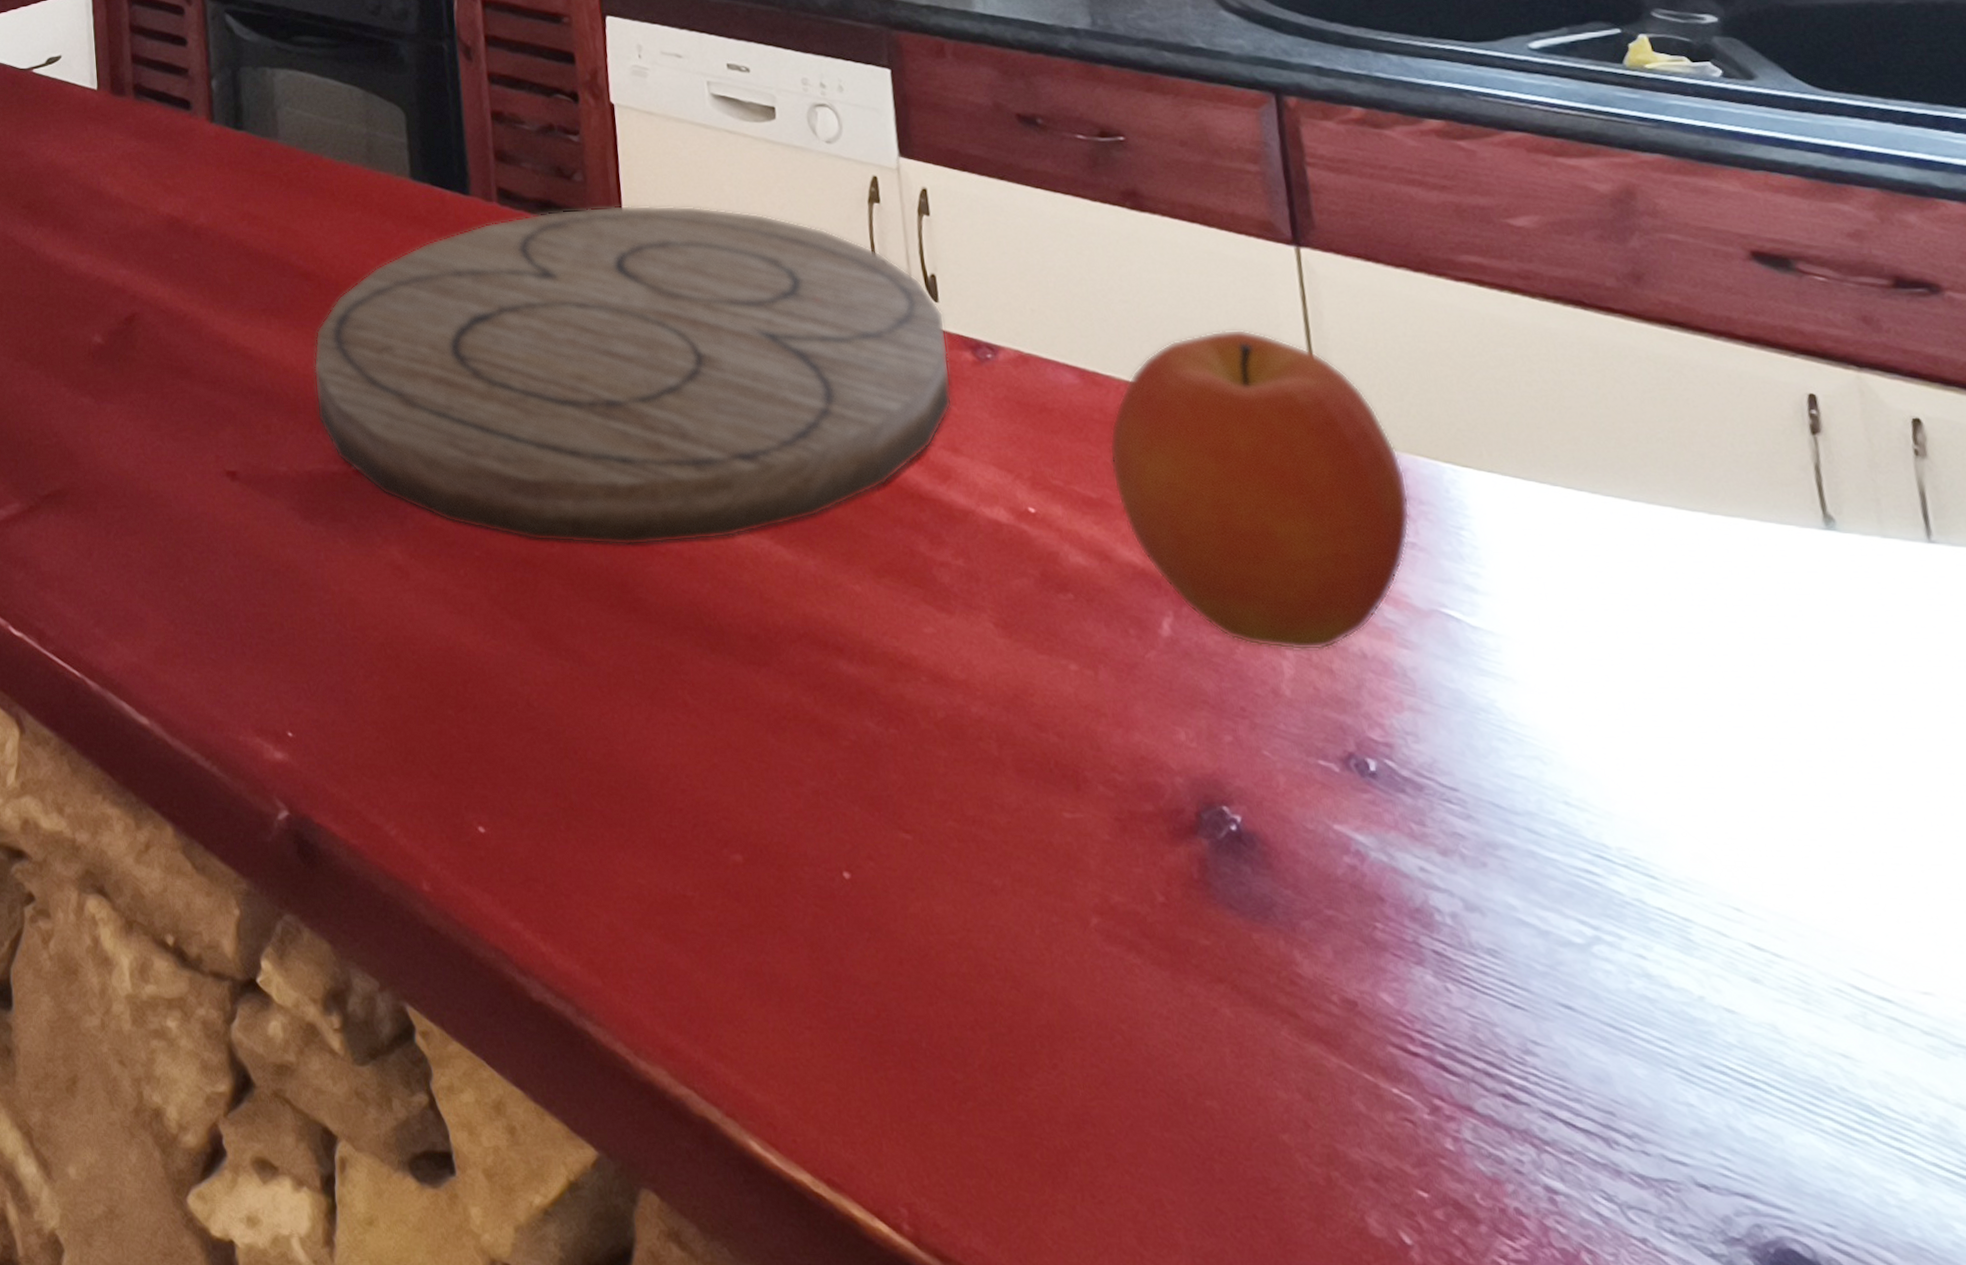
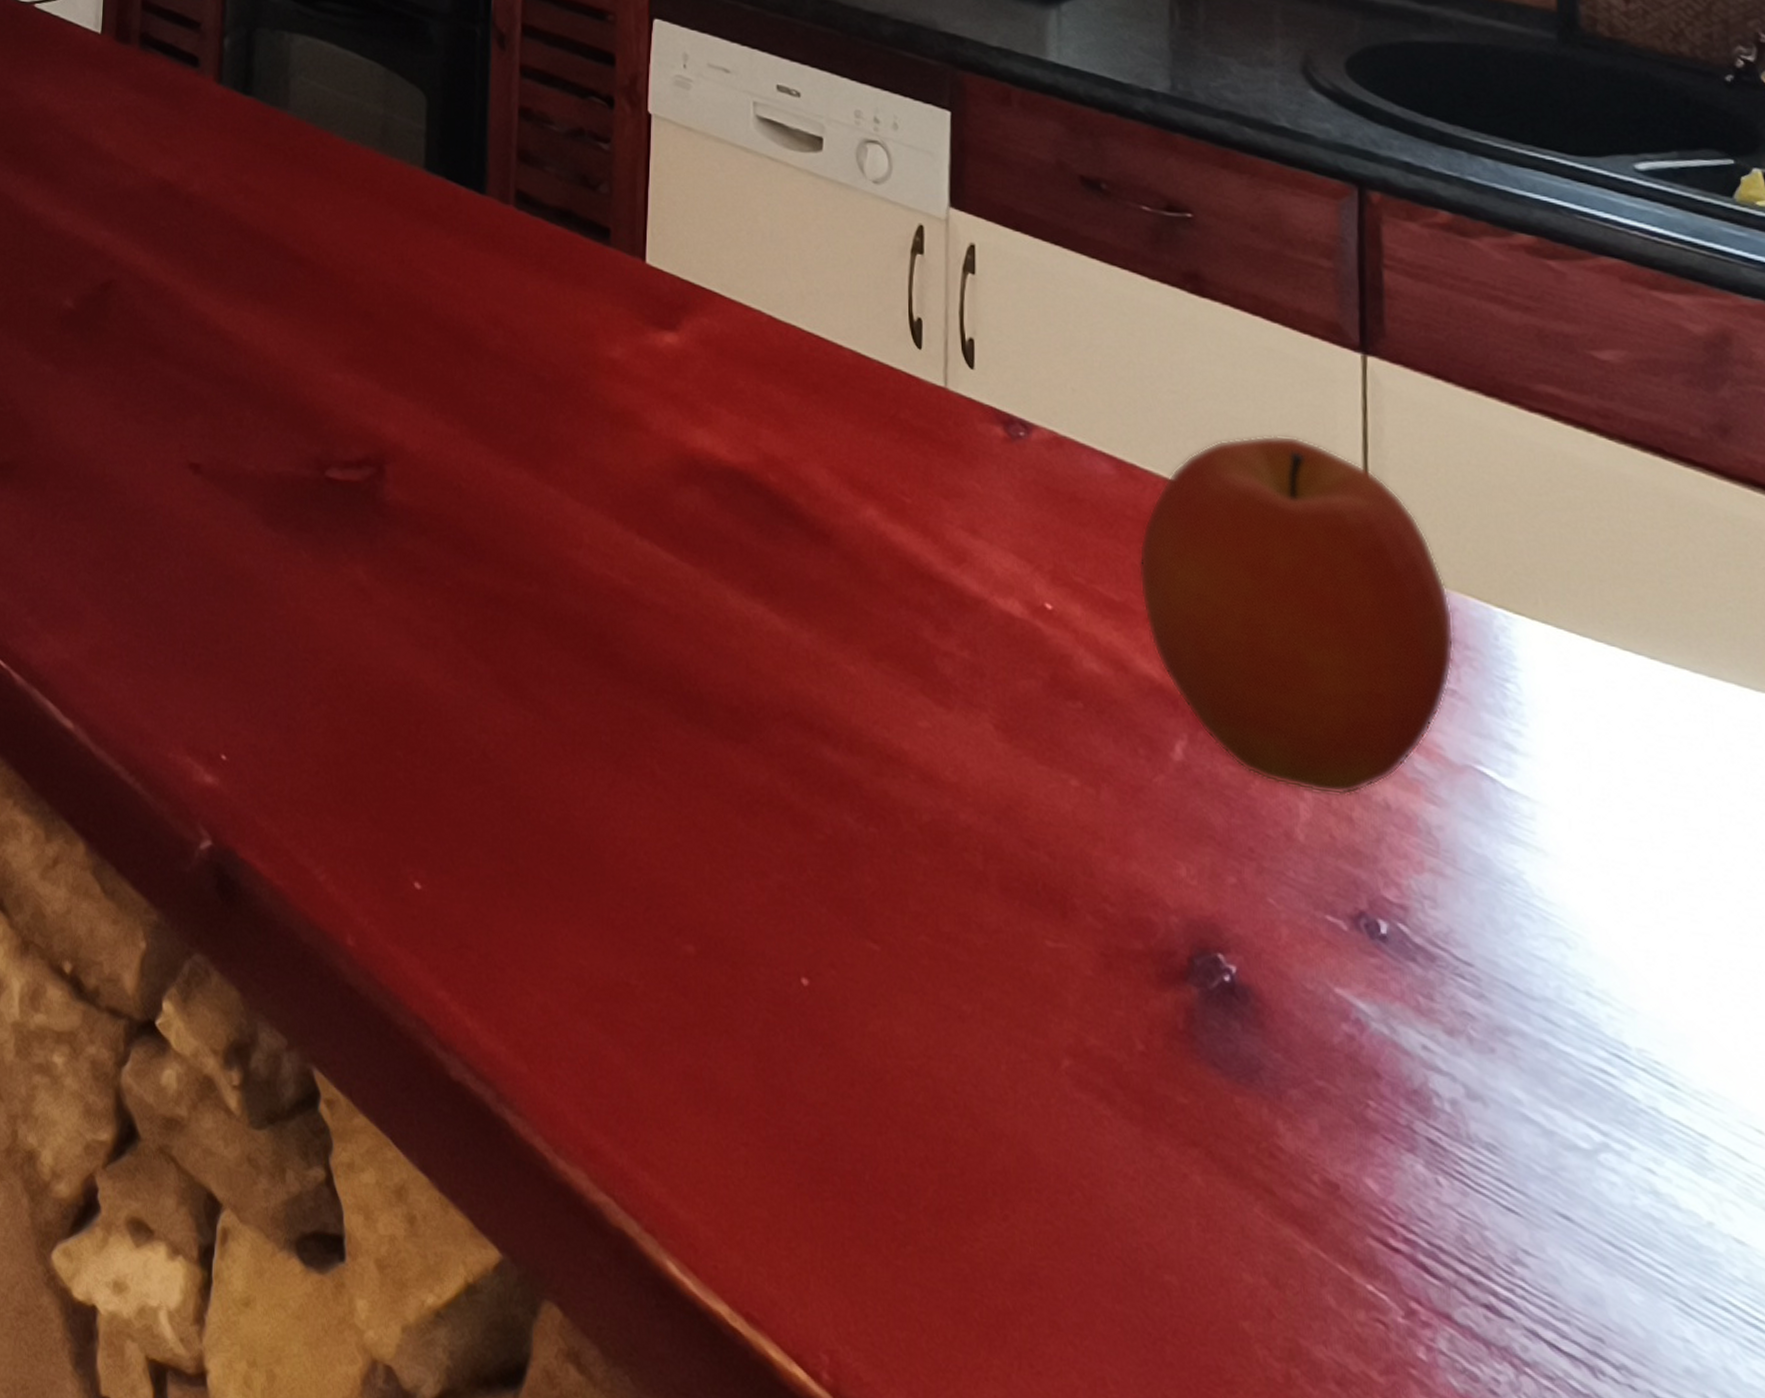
cutting board: present [313,205,953,546] -> none [294,222,979,599]

